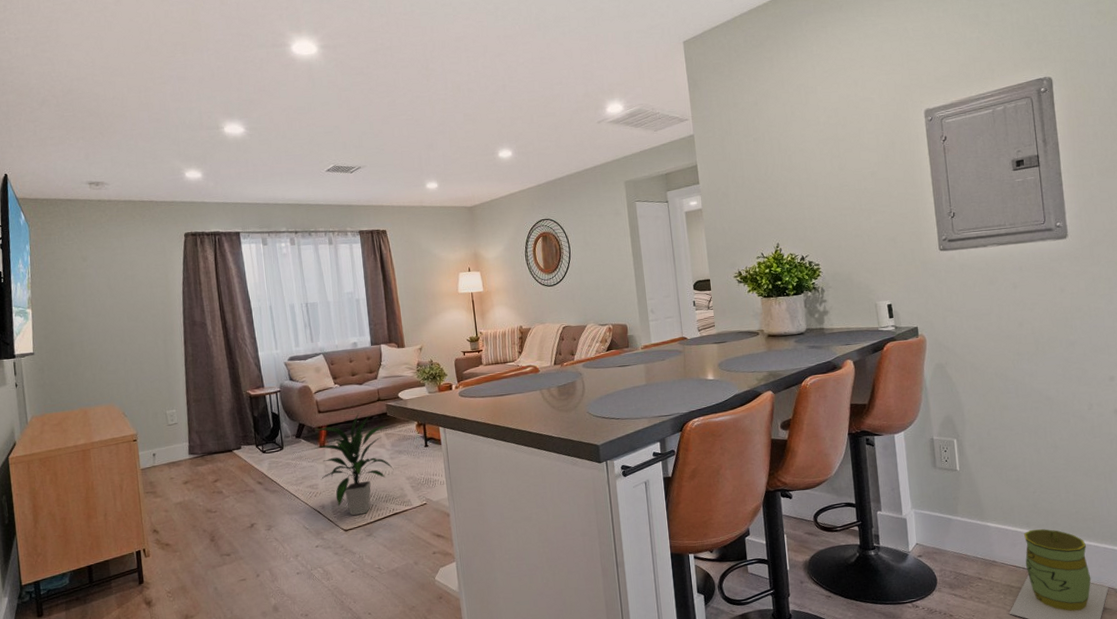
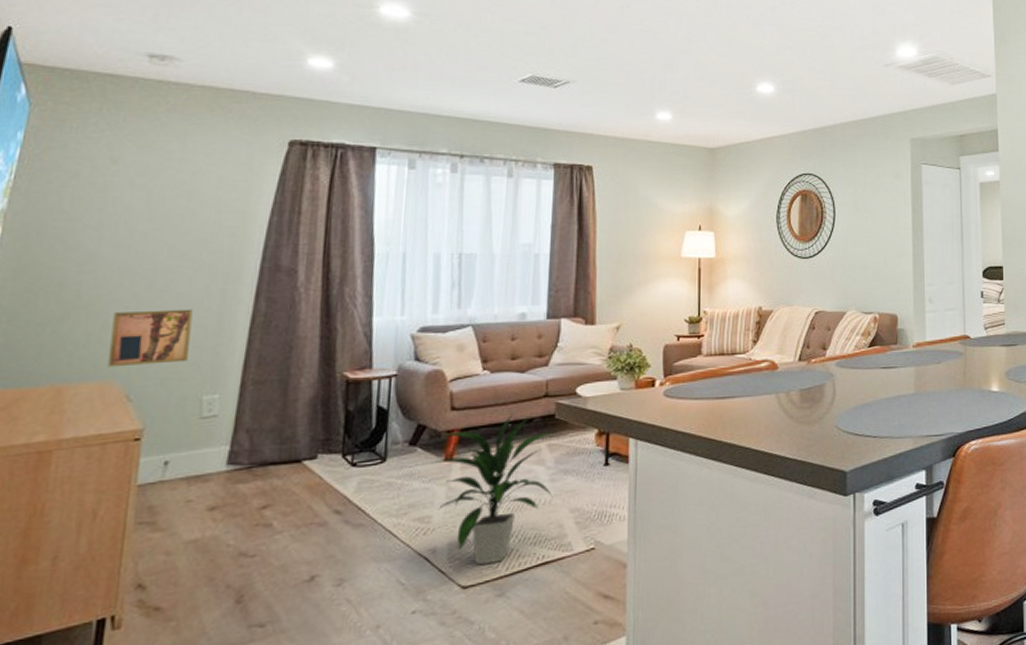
wall art: none [105,354,153,396] -> present [107,309,193,368]

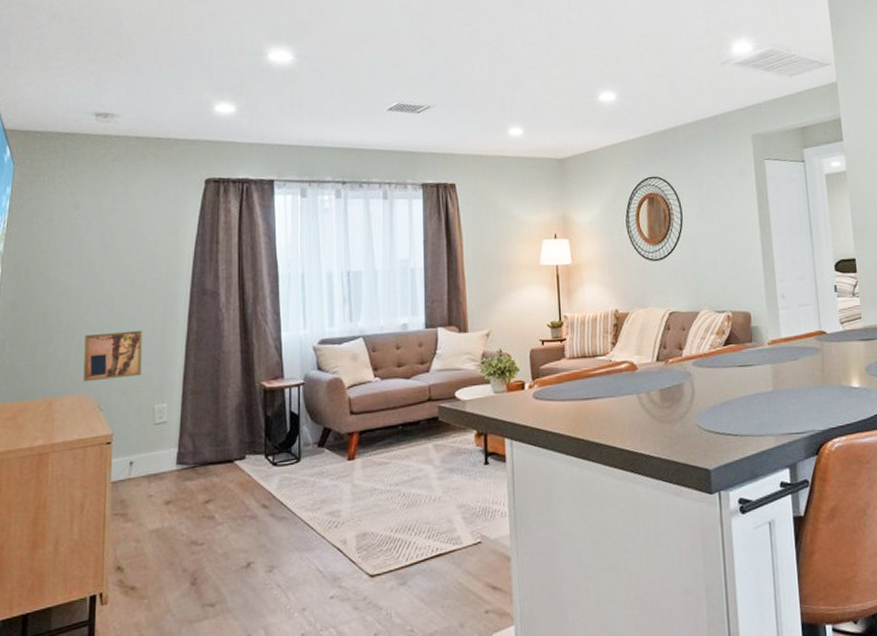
indoor plant: present [432,413,553,564] -> none [338,417,442,555]

